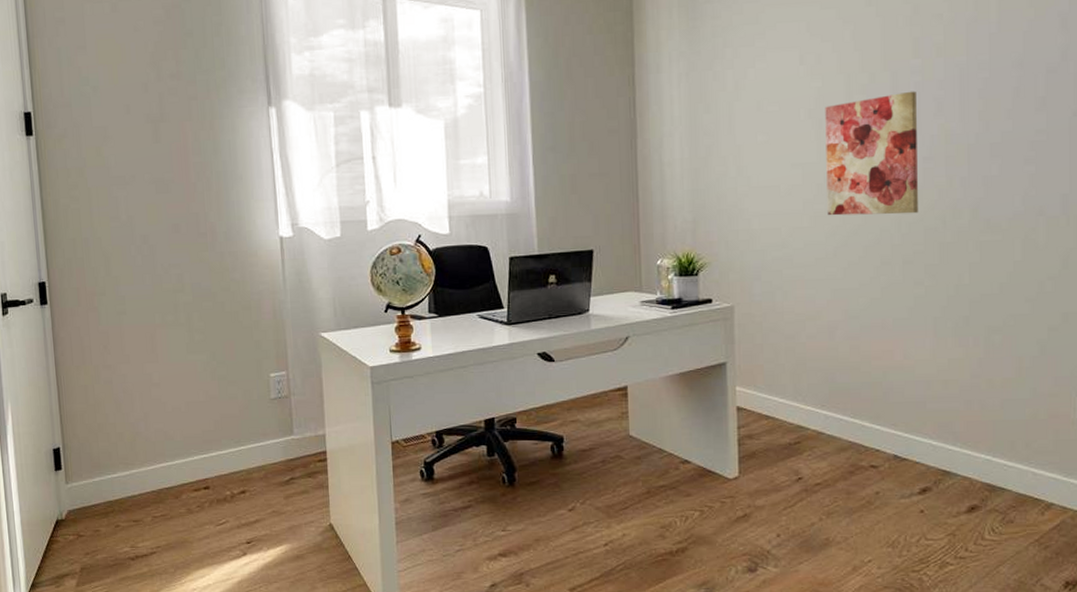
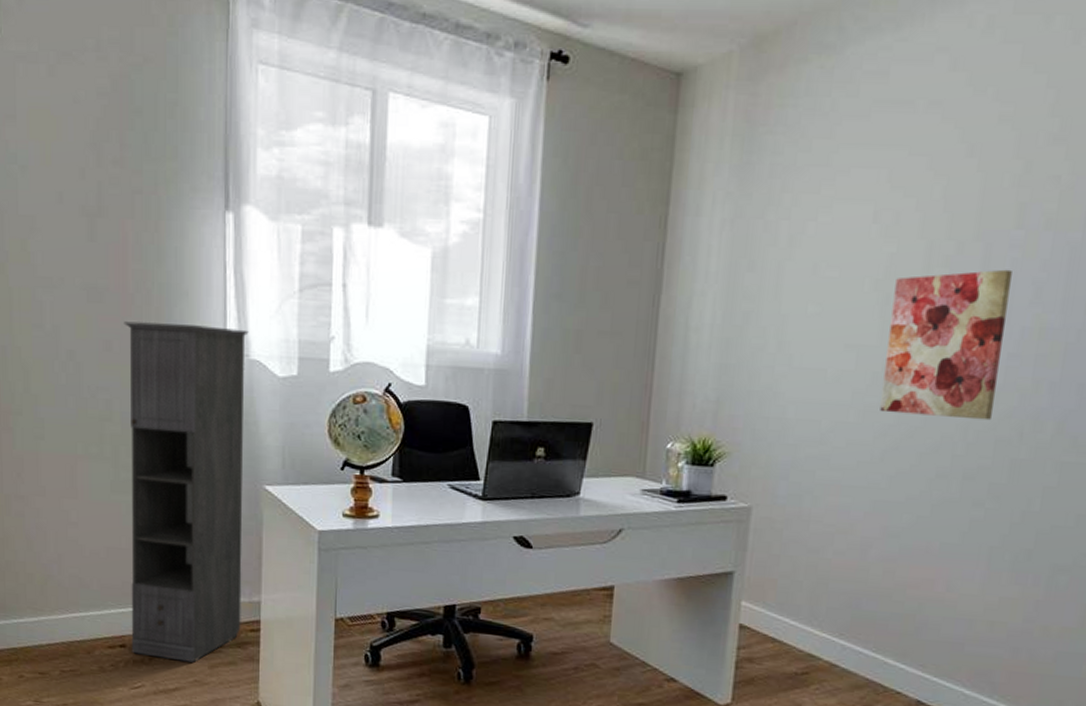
storage cabinet: none [188,203,310,496] -> present [123,321,249,662]

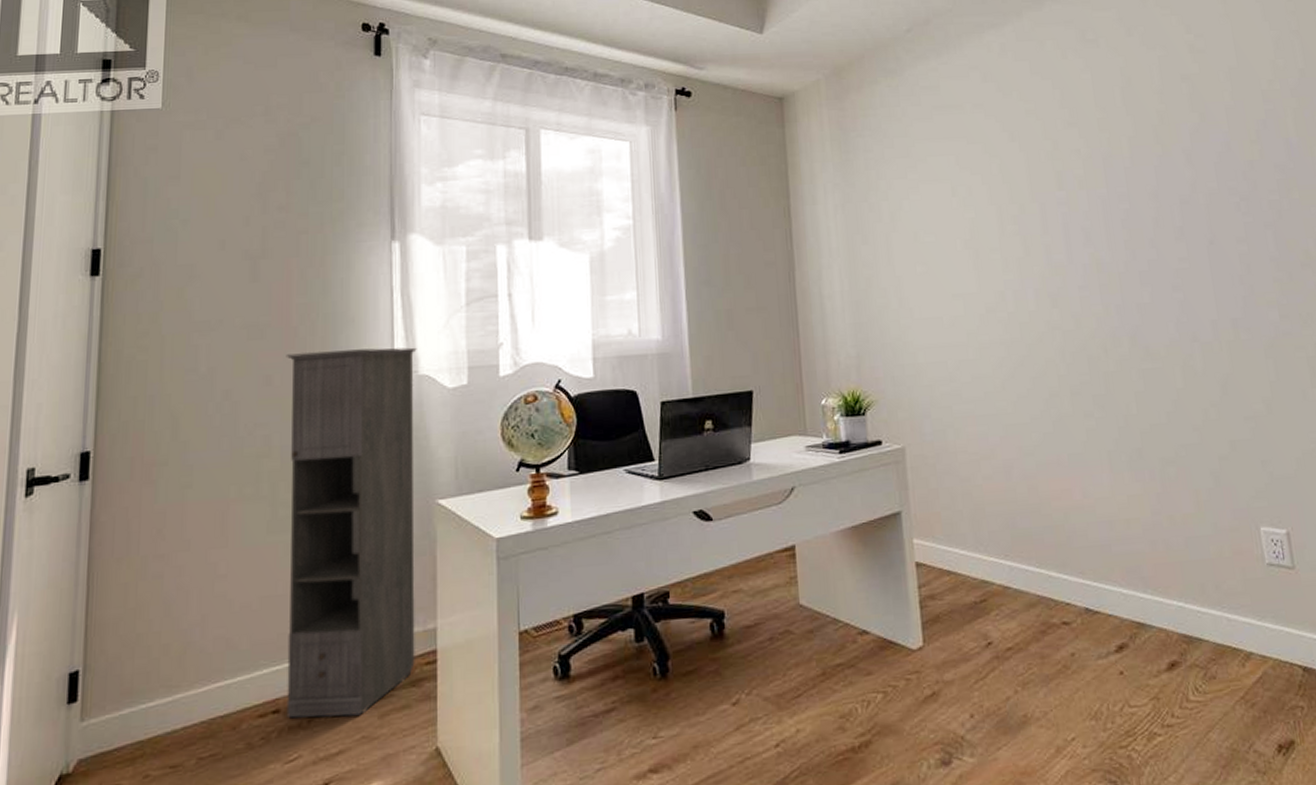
wall art: present [880,269,1012,421] -> none [980,221,1080,347]

